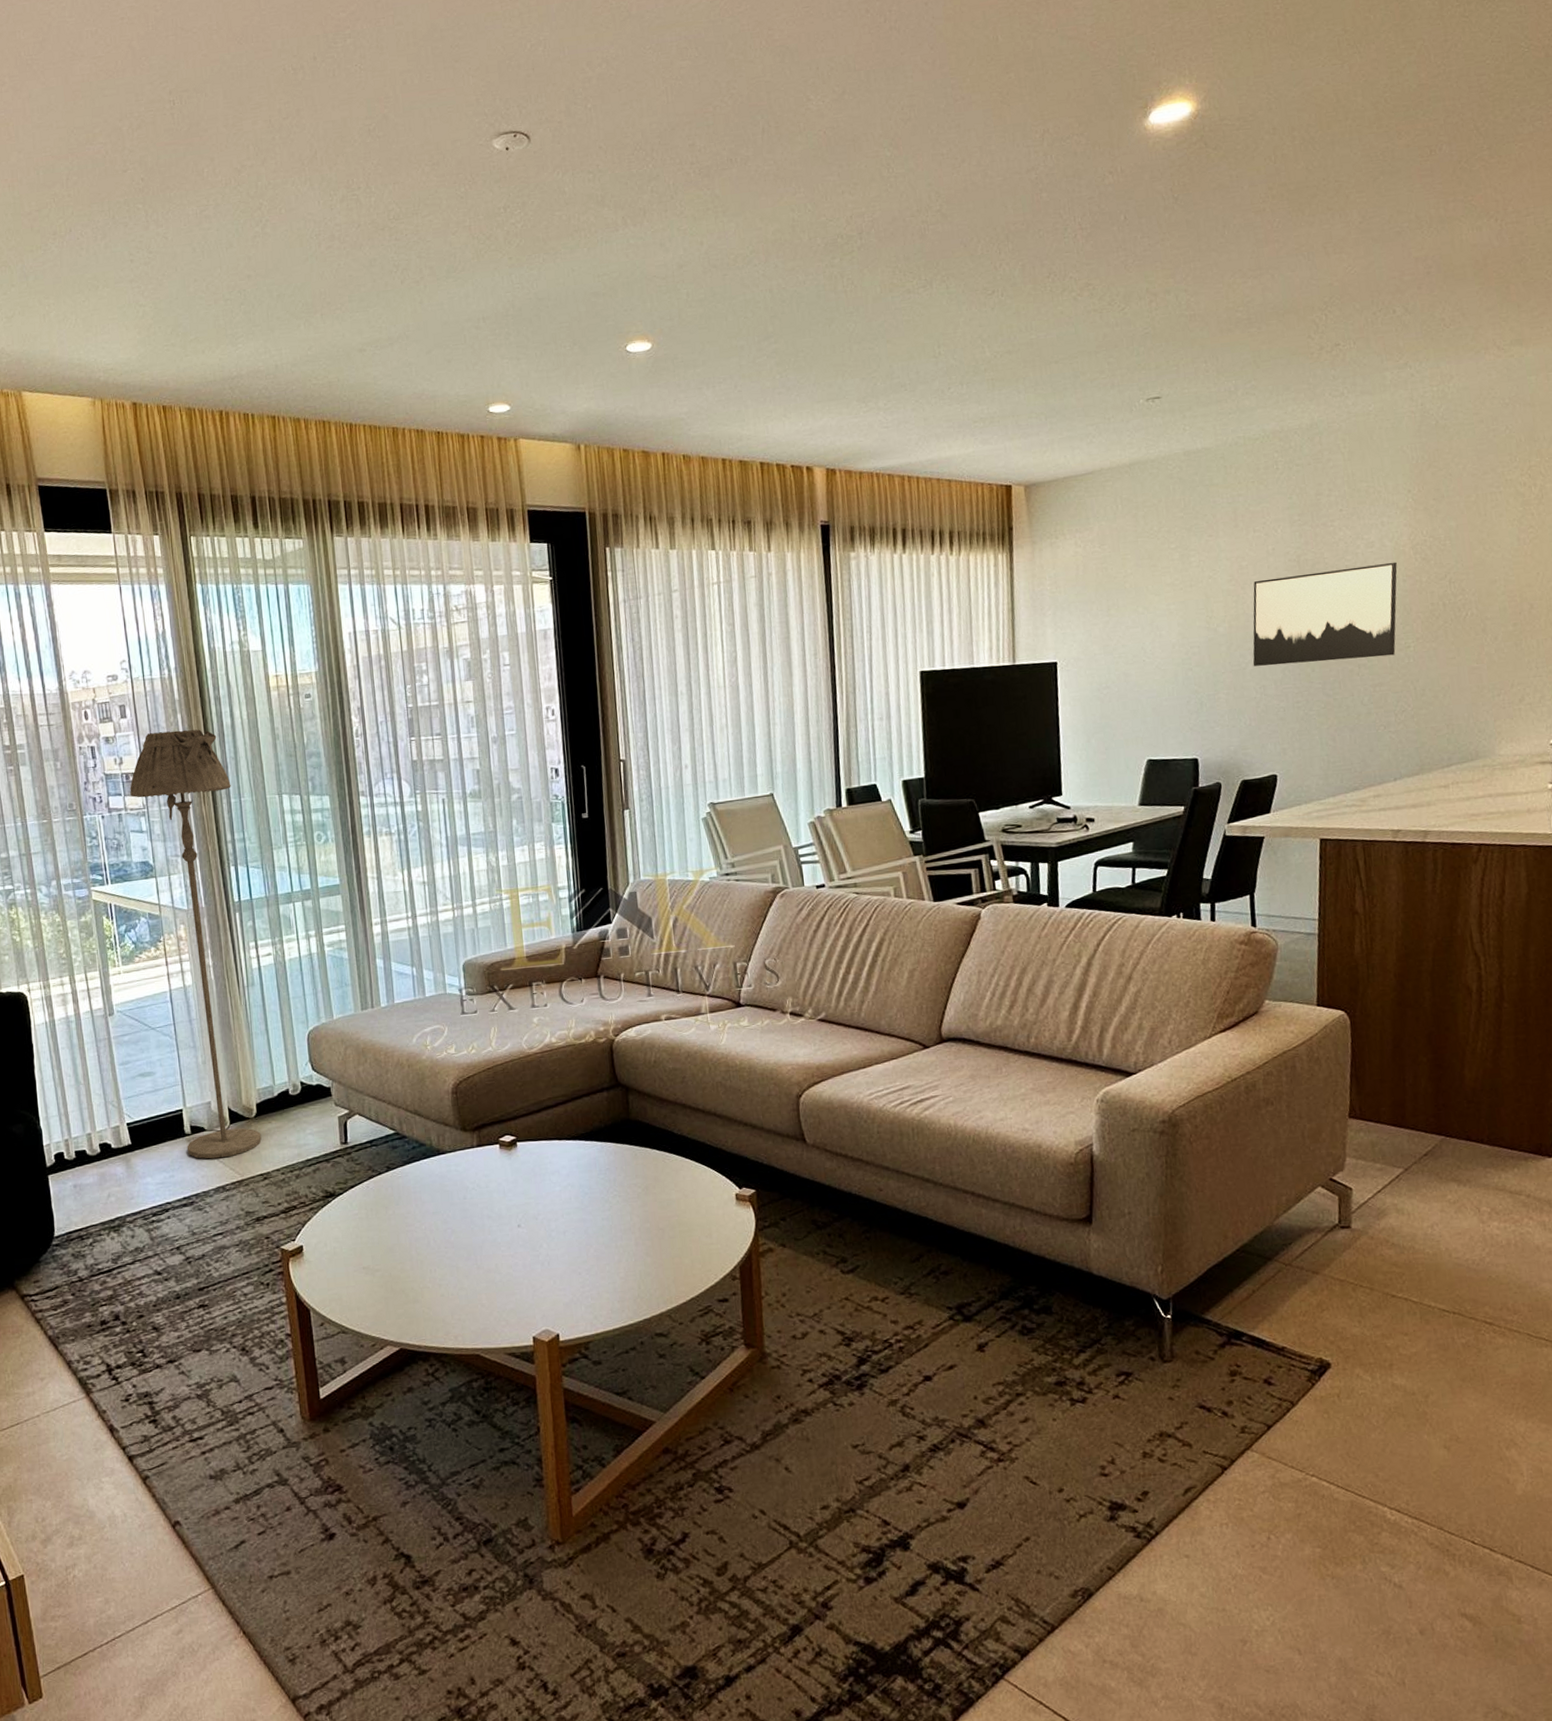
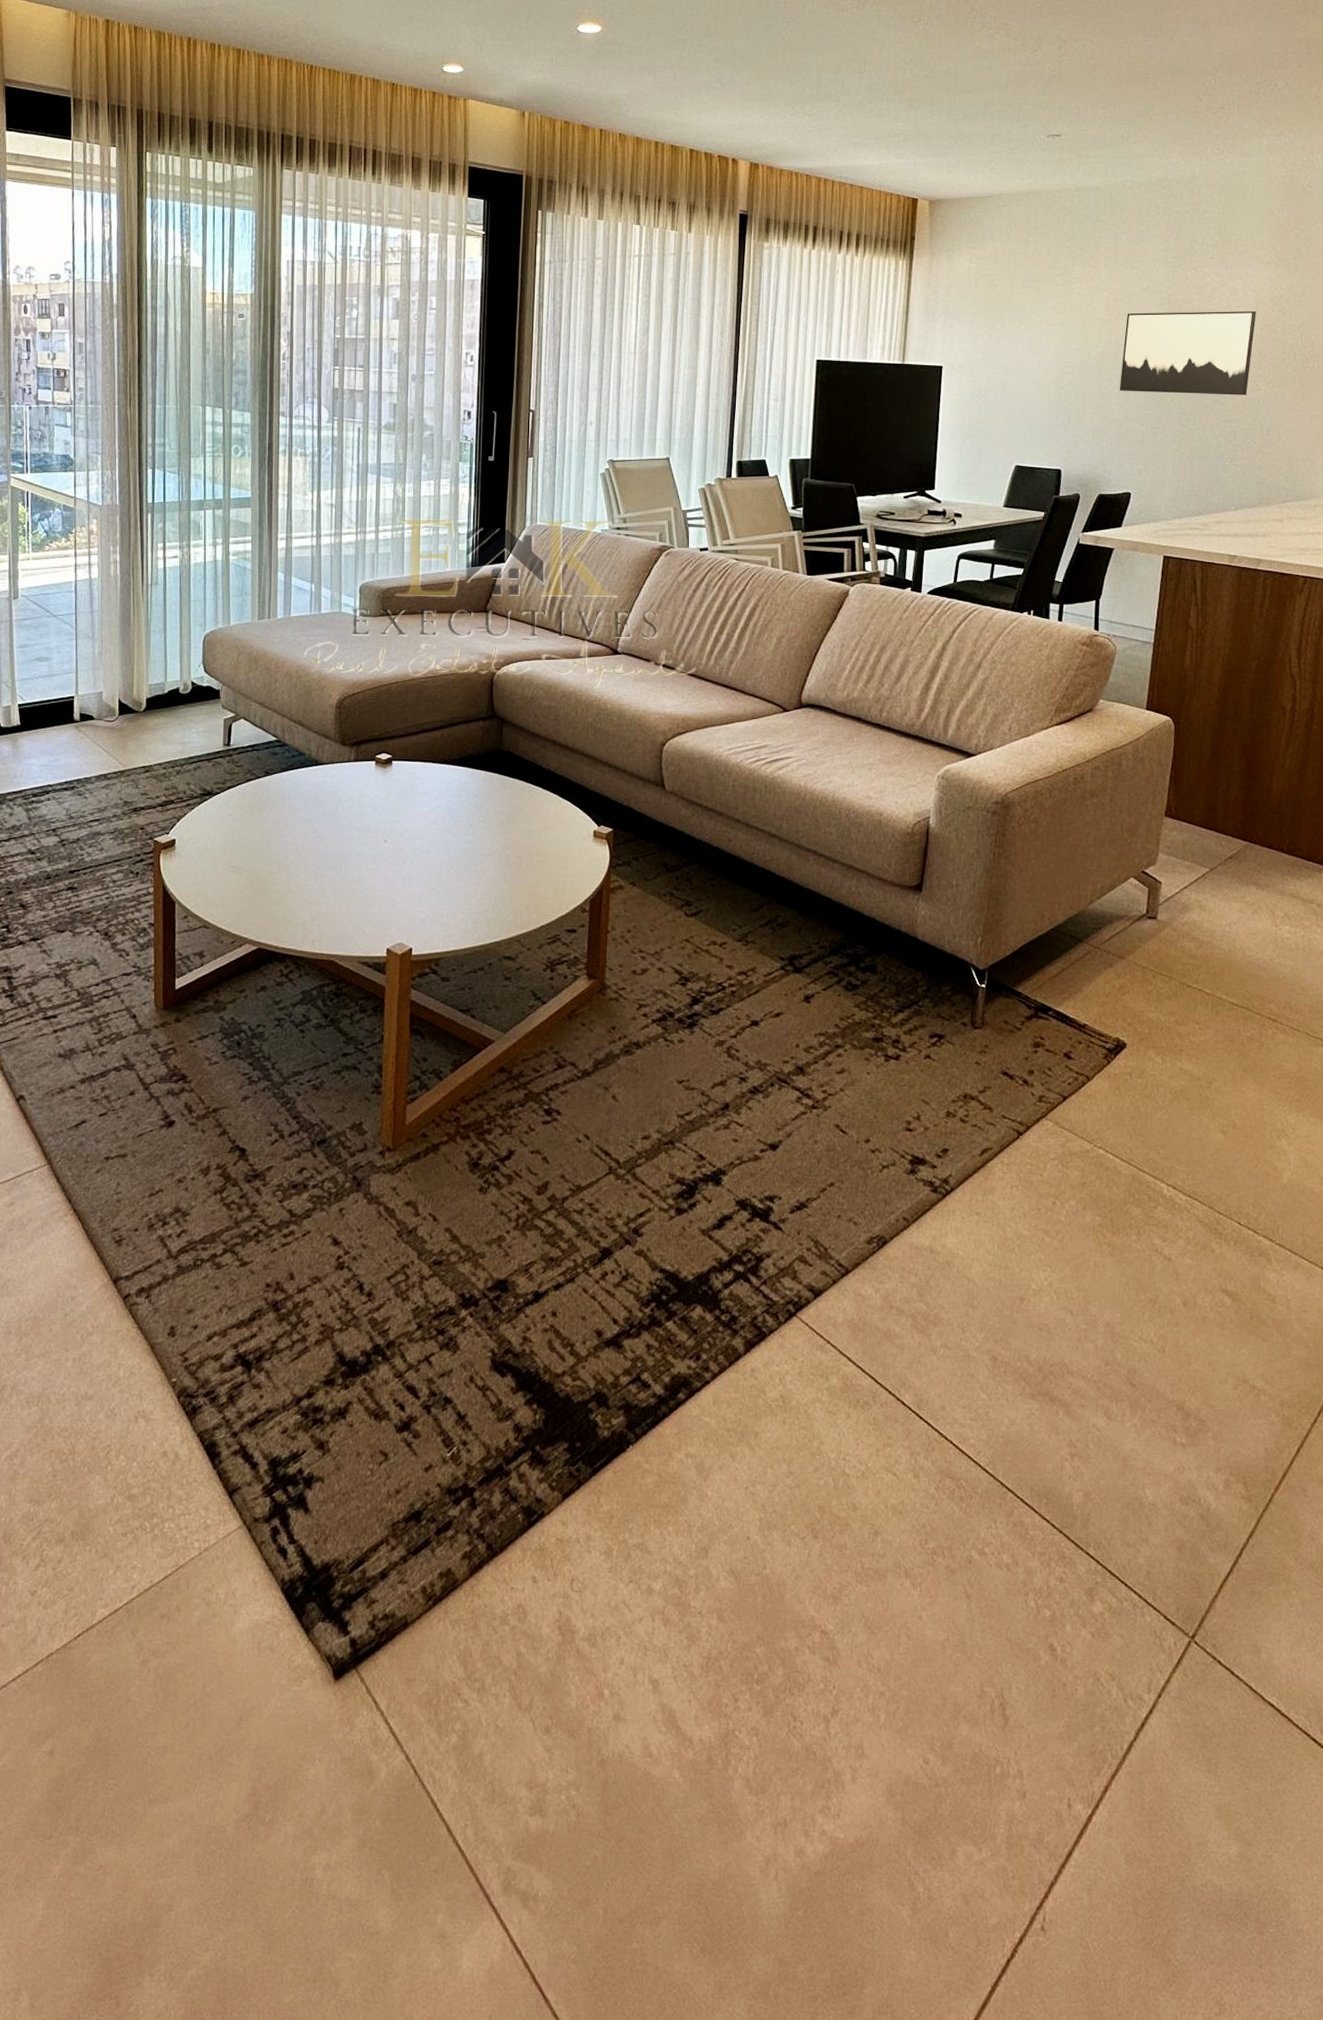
floor lamp: present [130,729,262,1159] -> none [59,334,158,747]

